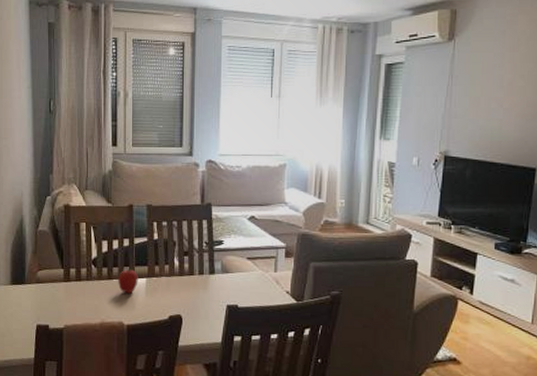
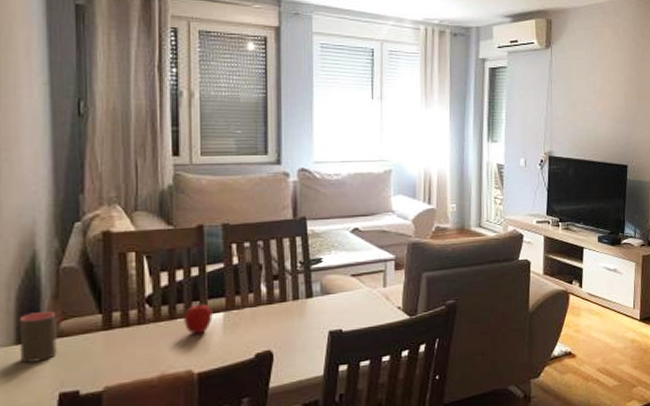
cup: none [13,262,35,300] -> present [19,311,57,363]

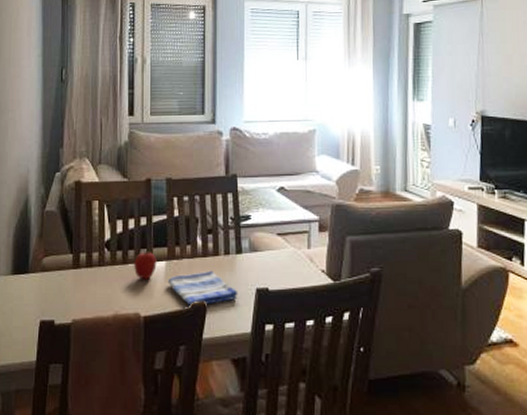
cup: present [19,311,57,363] -> none [14,248,40,291]
dish towel: none [226,317,309,356] -> present [167,270,238,306]

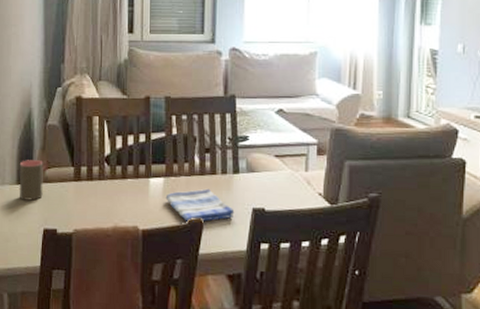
cup: none [14,248,40,291] -> present [19,160,43,201]
fruit: present [134,250,157,280] -> none [133,166,155,195]

